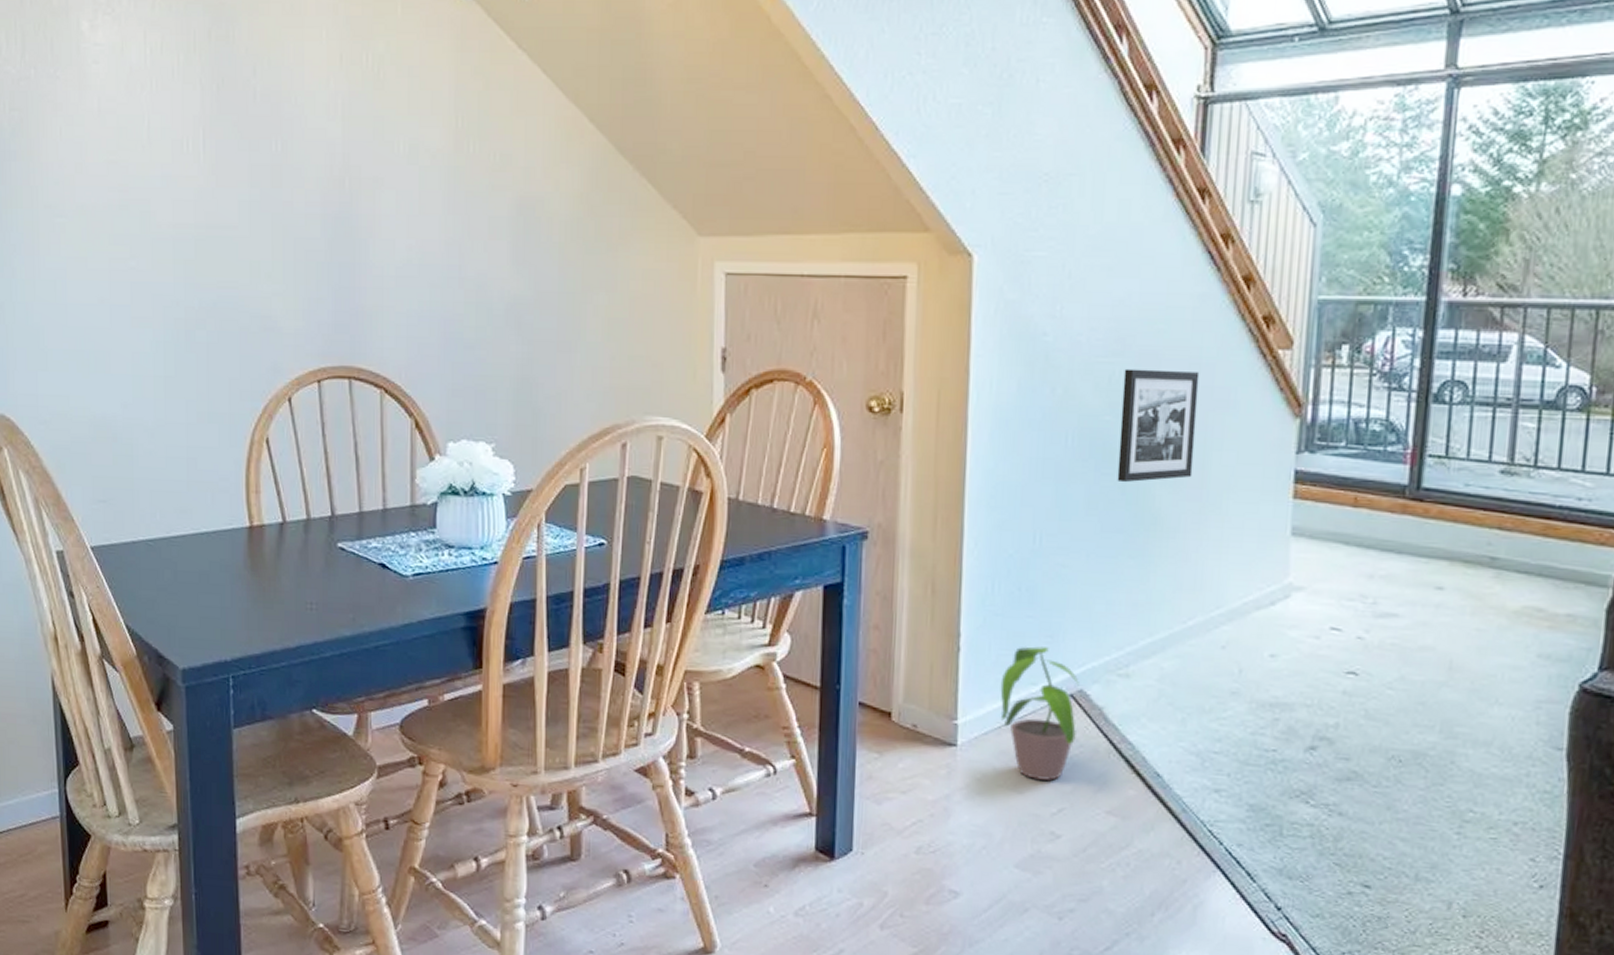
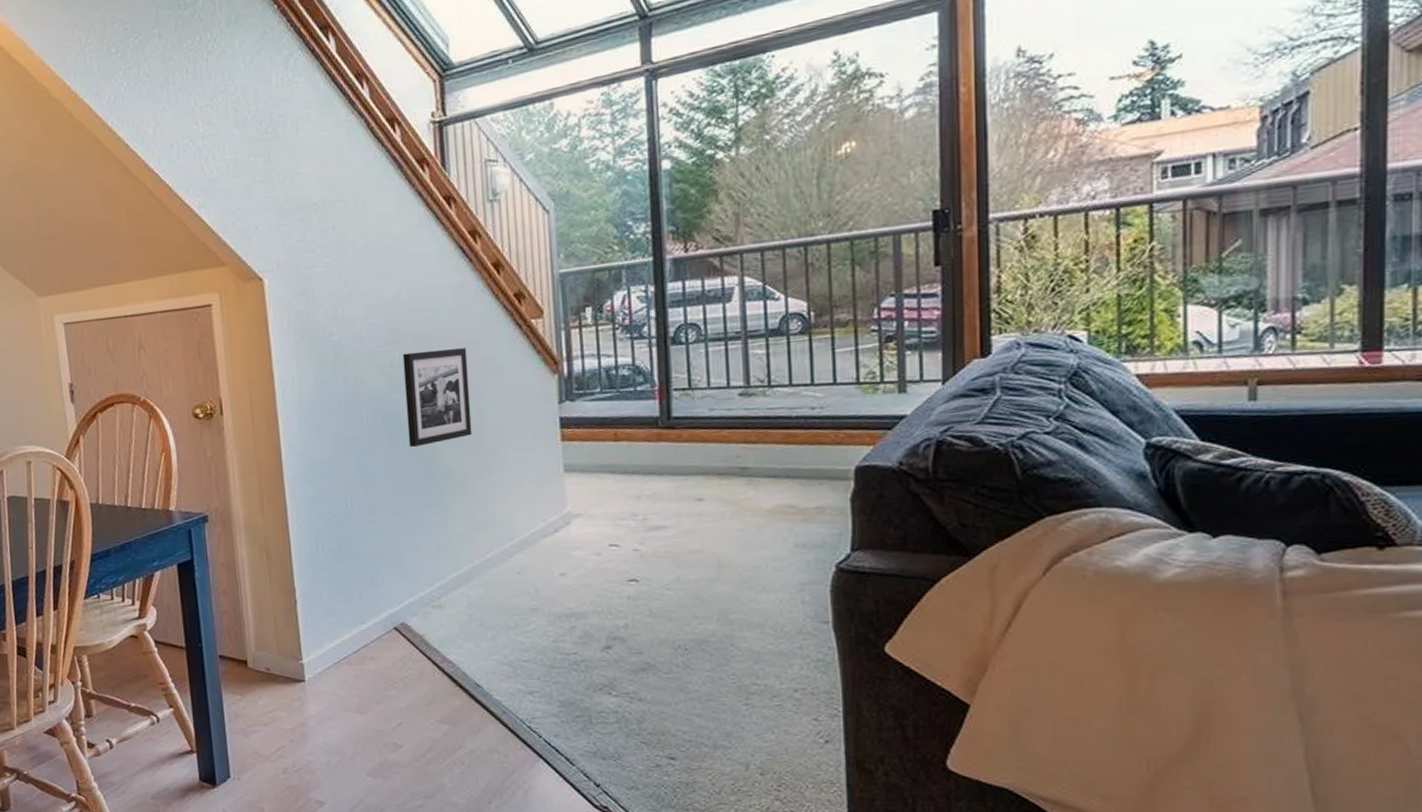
potted plant: present [1000,646,1082,780] -> none [334,591,406,701]

